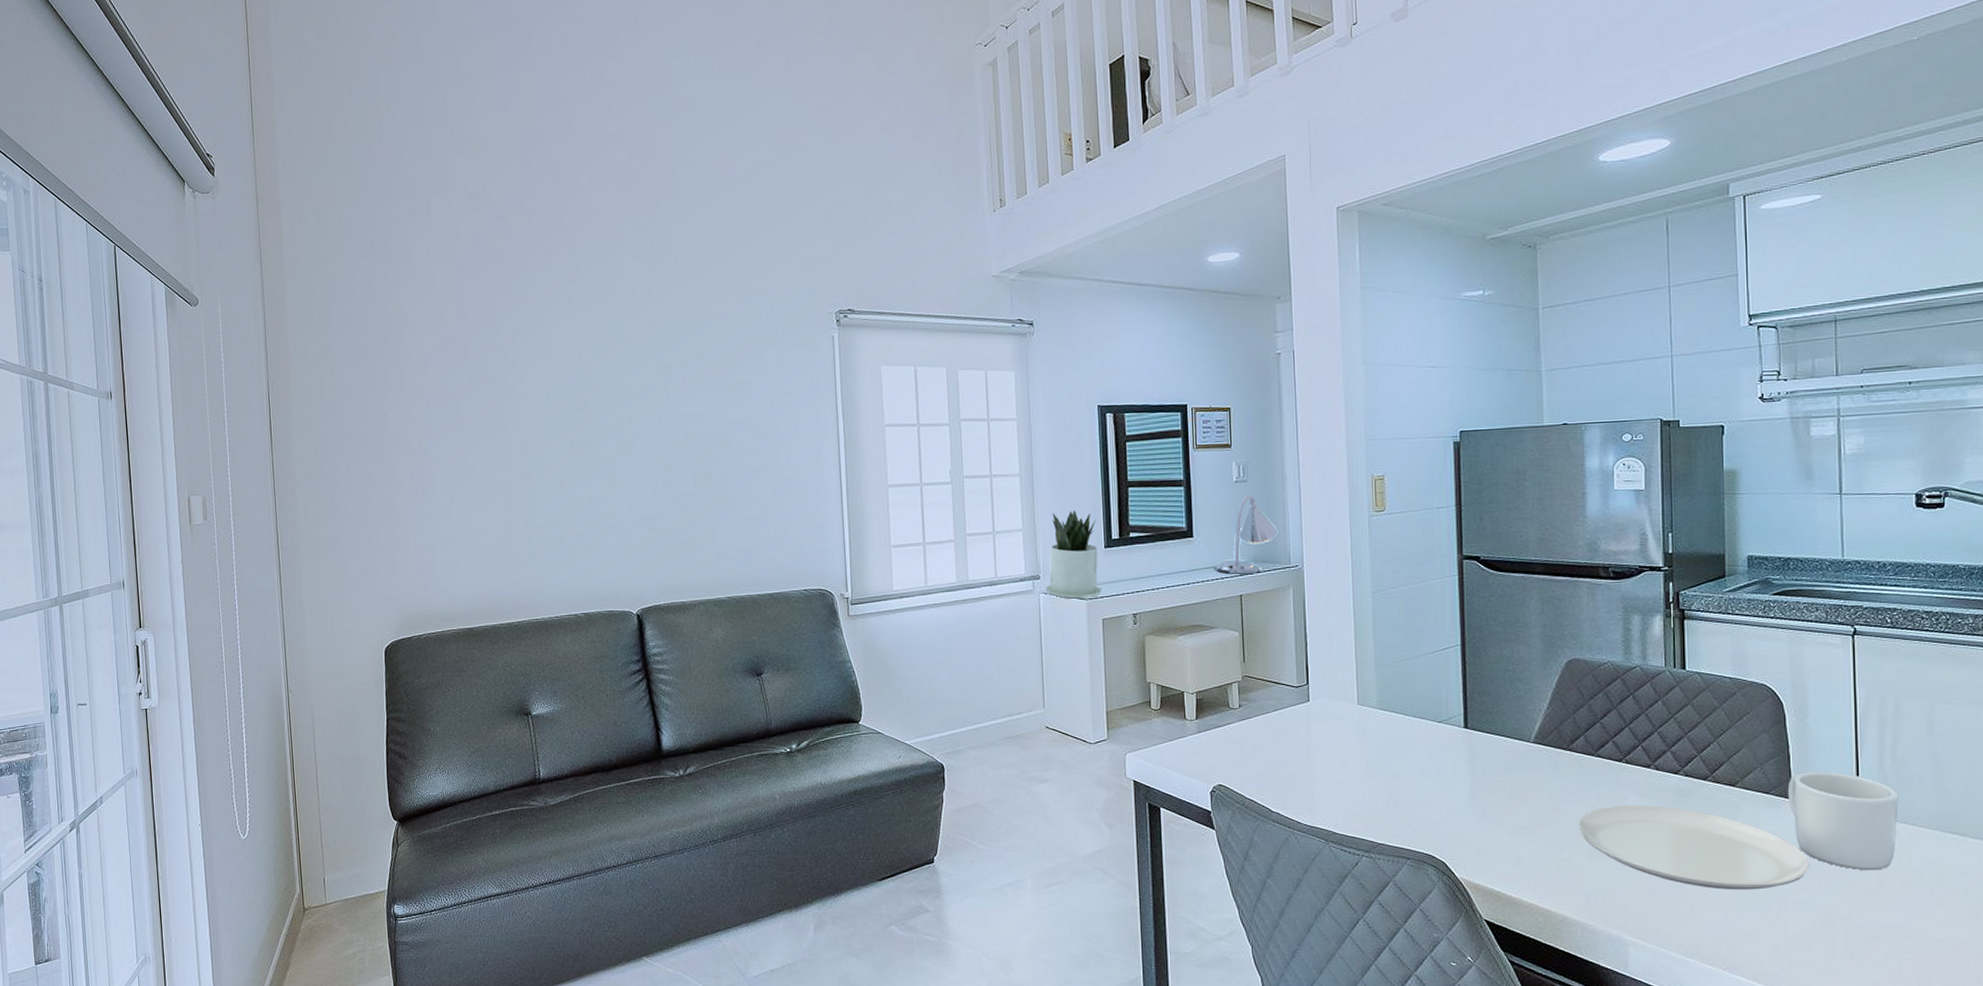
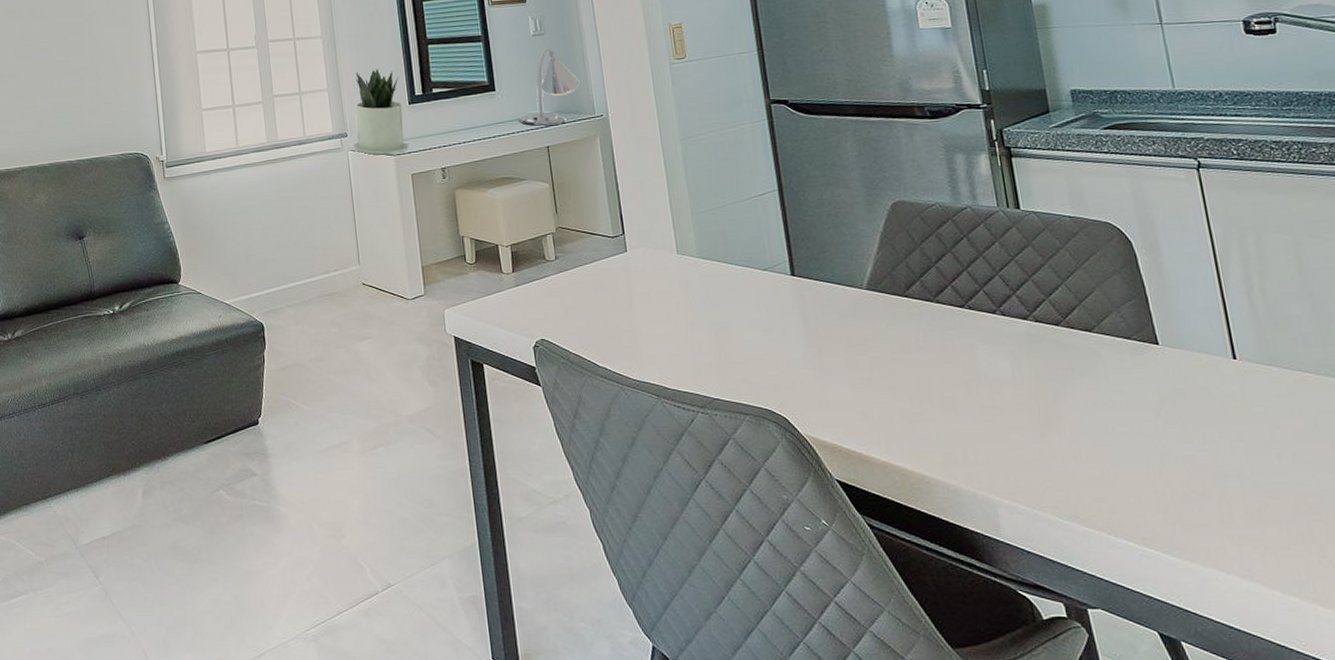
plate: present [1578,805,1810,890] -> none [924,353,1189,445]
mug: present [1787,771,1899,871] -> none [1150,314,1283,422]

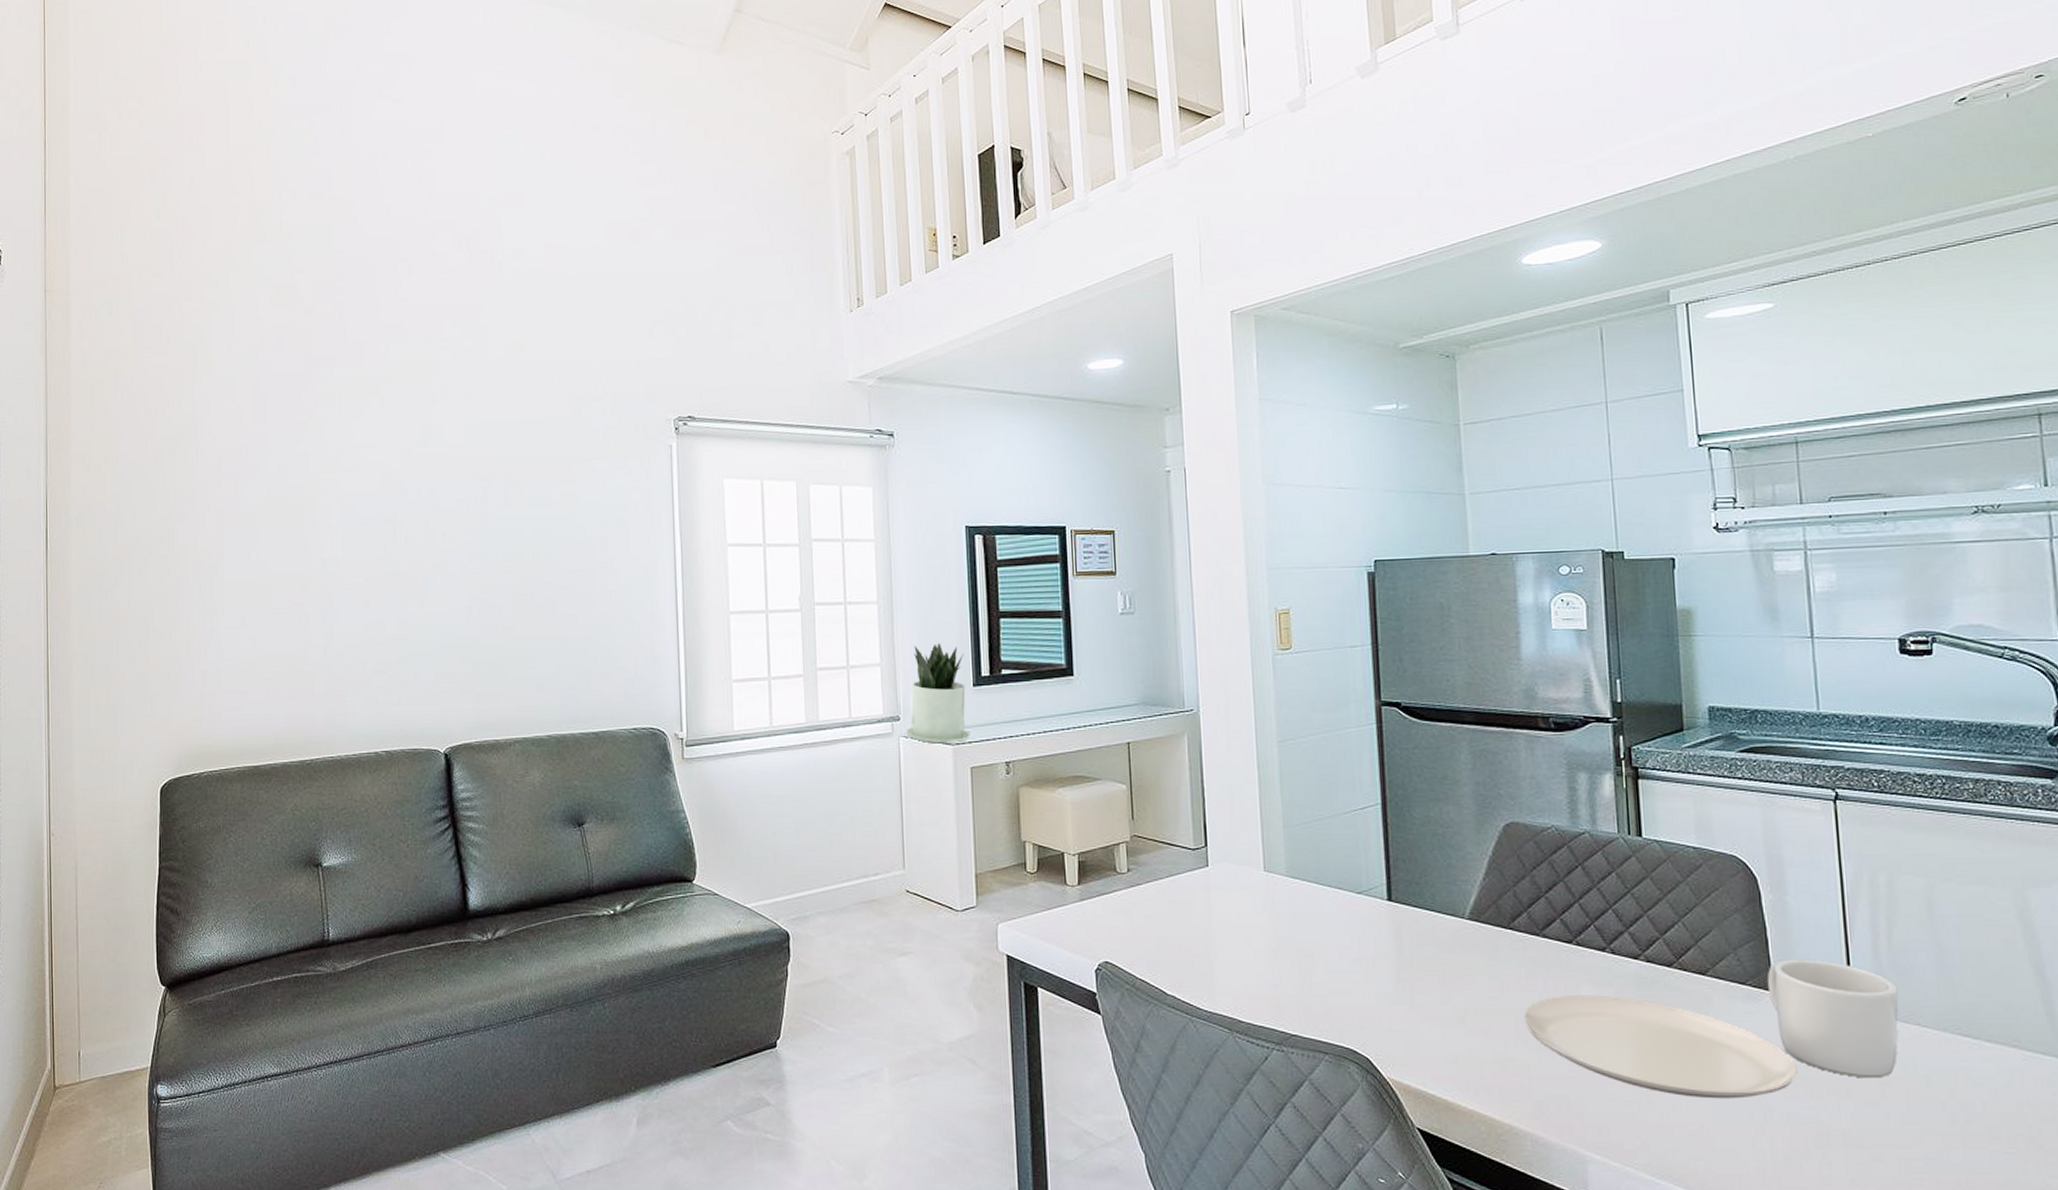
table lamp: present [518,47,579,126] -> none [1097,628,1169,719]
plate: none [924,353,1189,445] -> present [1523,995,1798,1099]
mug: none [1150,314,1283,422] -> present [1767,959,1899,1078]

